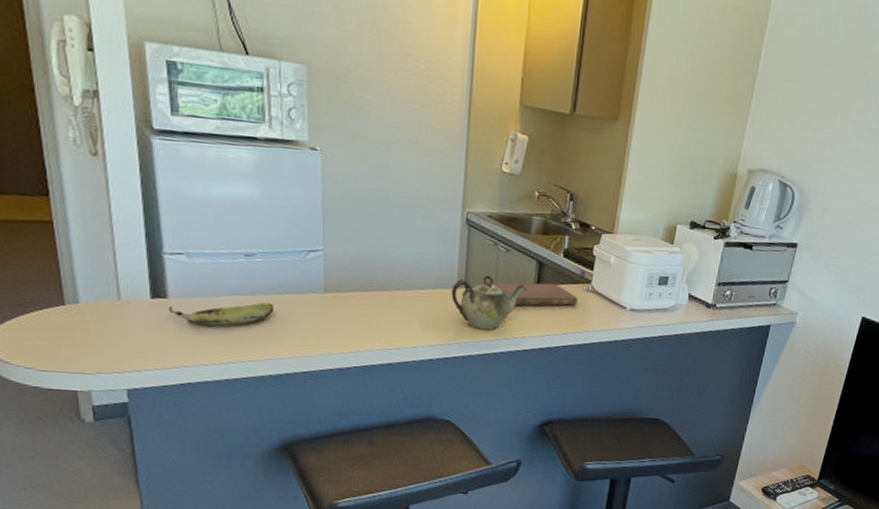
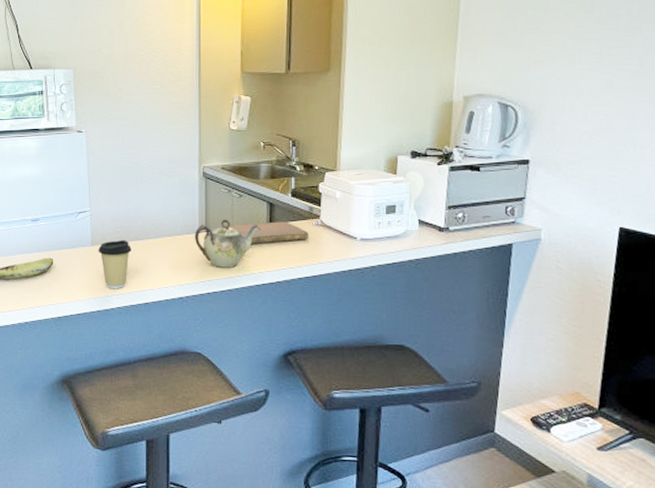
coffee cup: none [332,288,375,345] -> present [98,240,132,288]

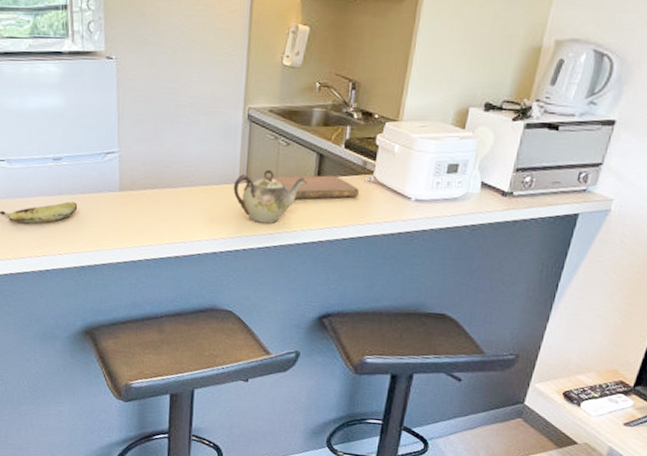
coffee cup: present [98,240,132,288] -> none [126,186,164,239]

